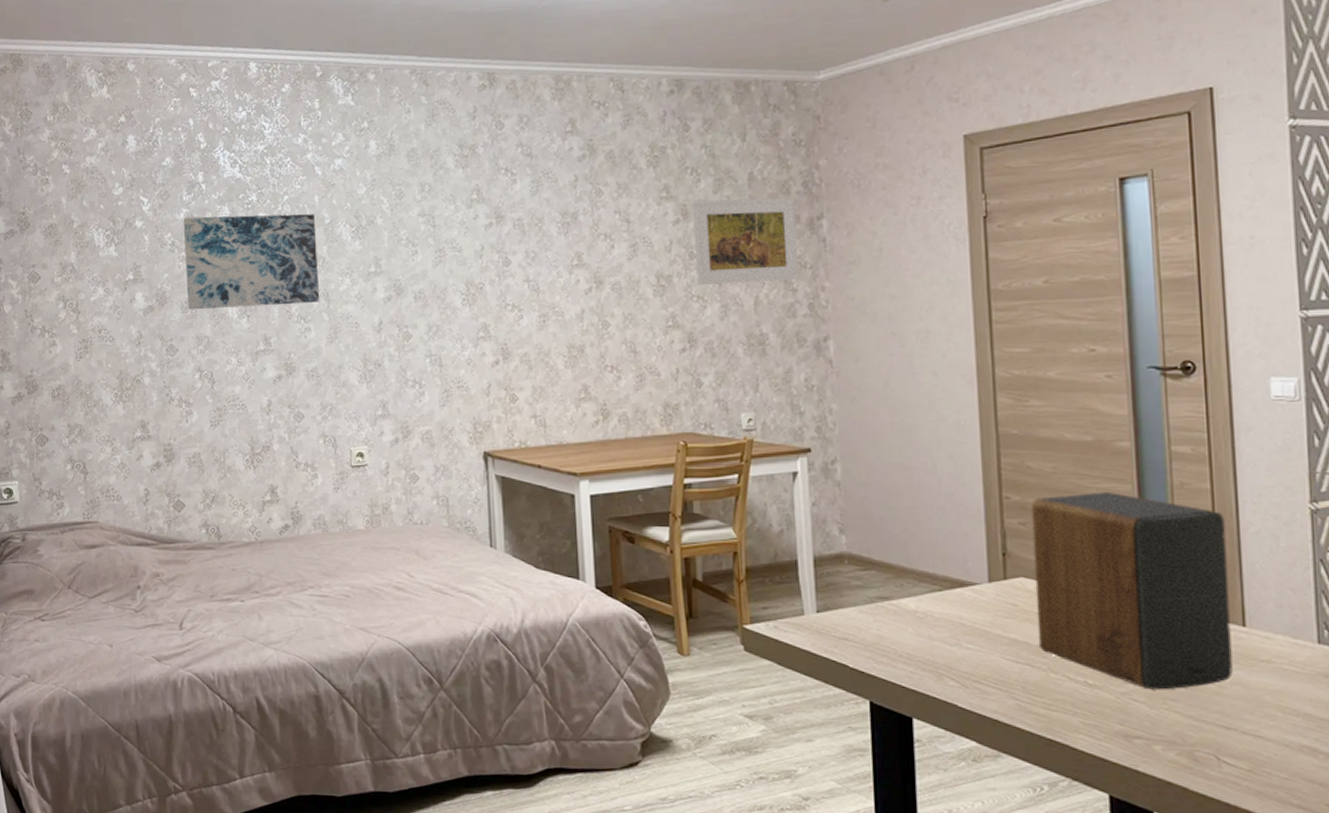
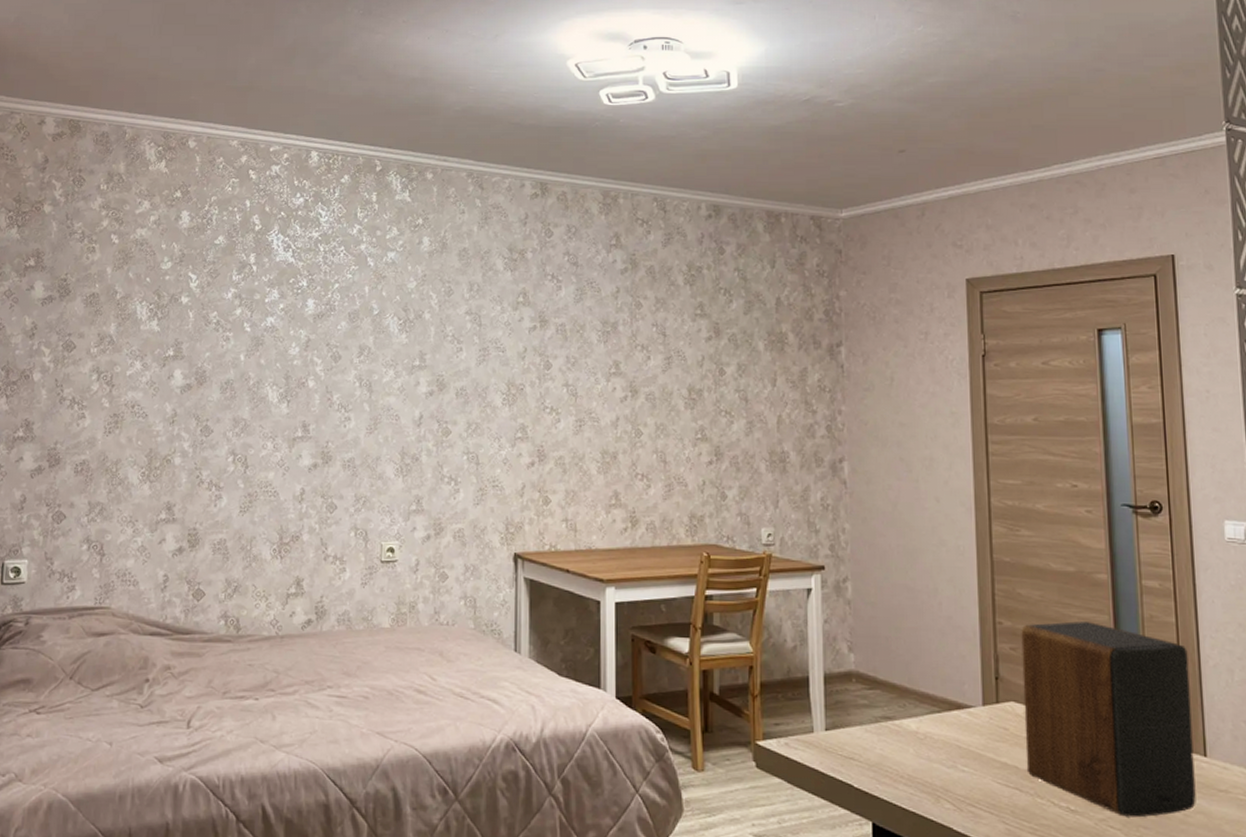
wall art: present [183,214,320,310] -> none [227,297,364,393]
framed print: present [692,197,799,285] -> none [724,319,819,402]

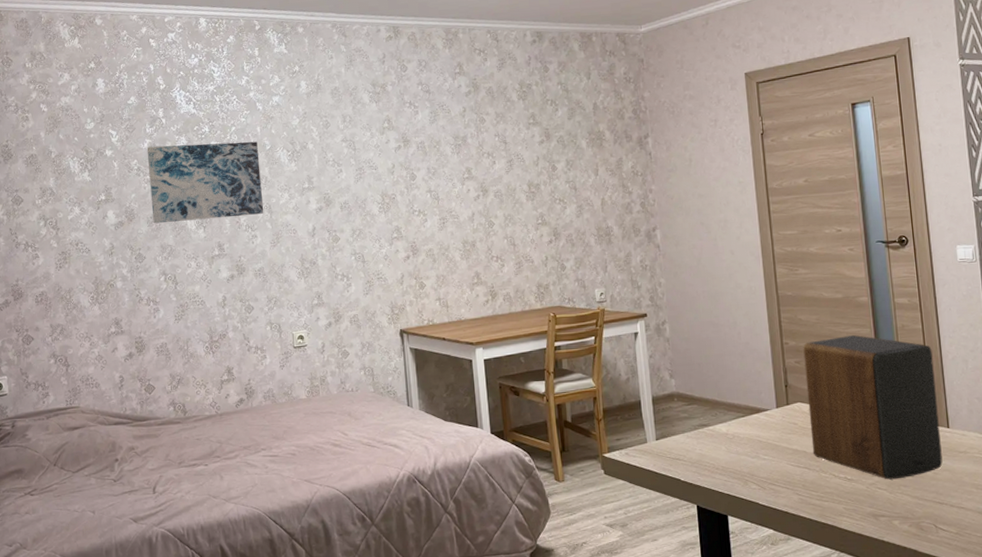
wall art: none [227,297,364,393] -> present [147,141,264,224]

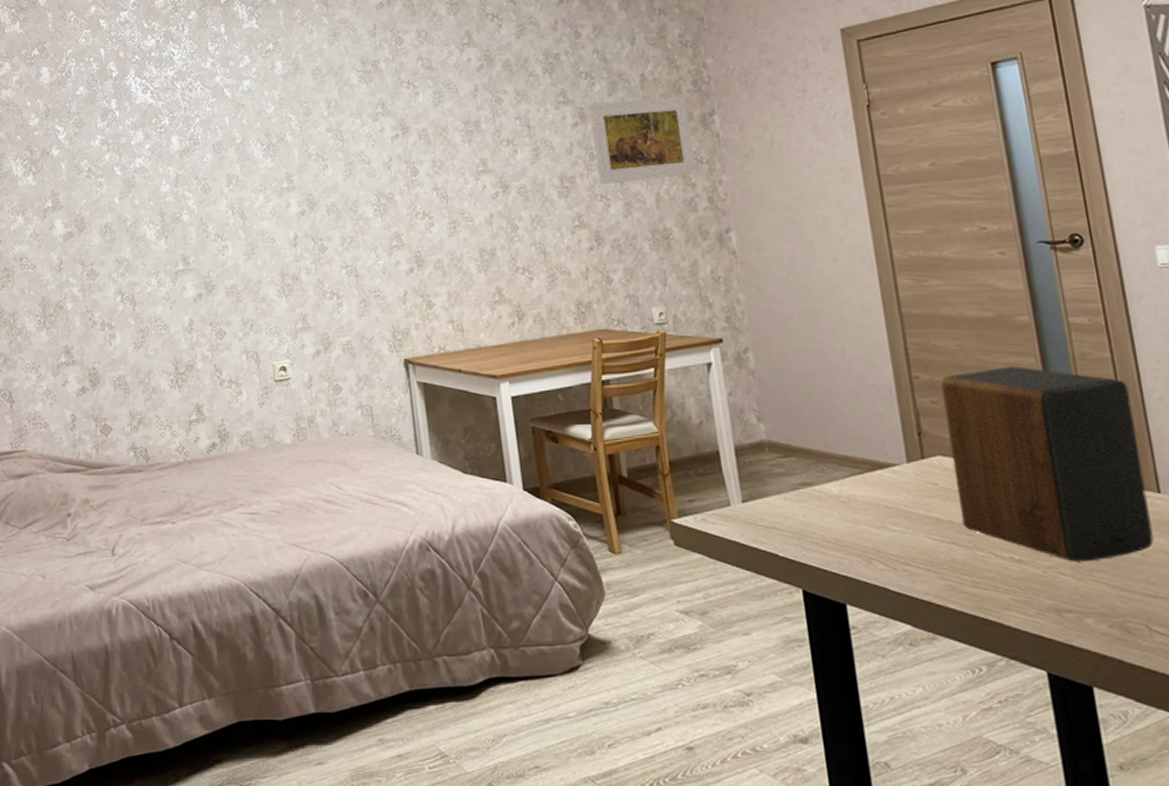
wall art: present [147,141,264,224] -> none [98,134,236,234]
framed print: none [552,122,633,191] -> present [588,96,697,185]

